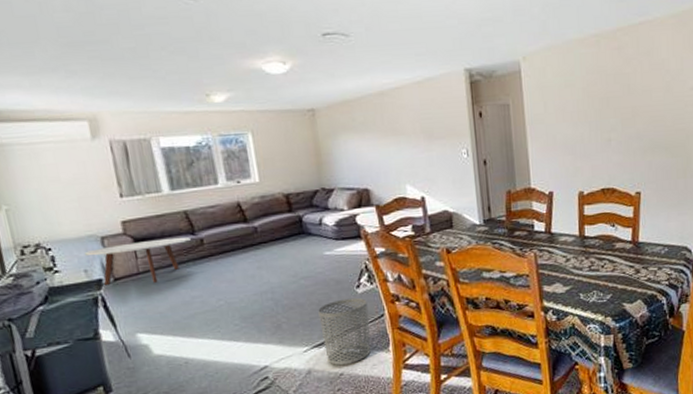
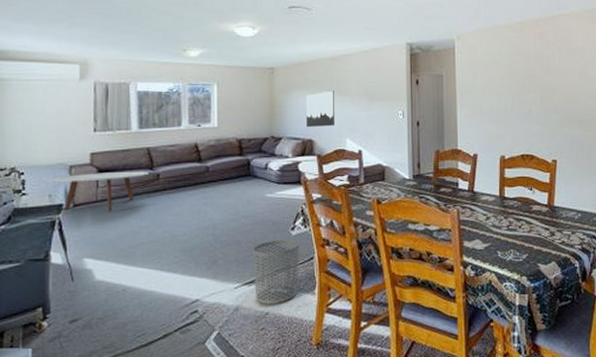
wall art: none [354,131,391,176] -> present [305,90,334,128]

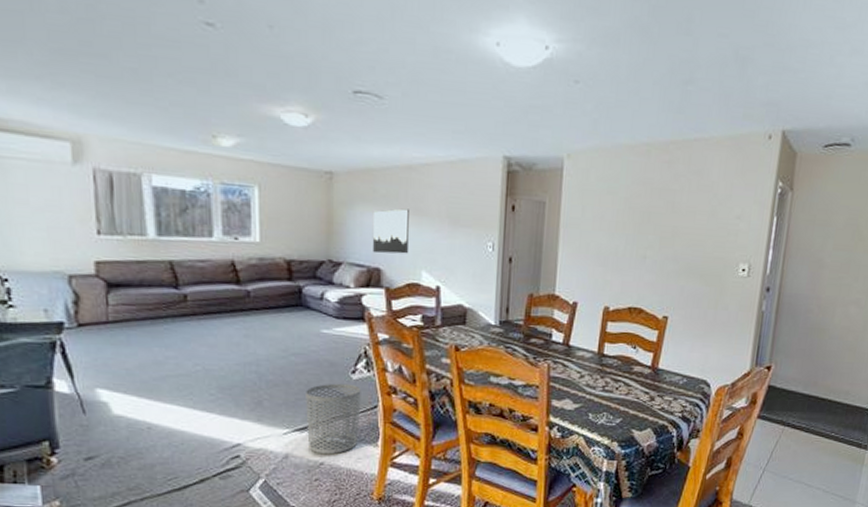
coffee table: present [53,171,148,211] -> none [48,286,172,335]

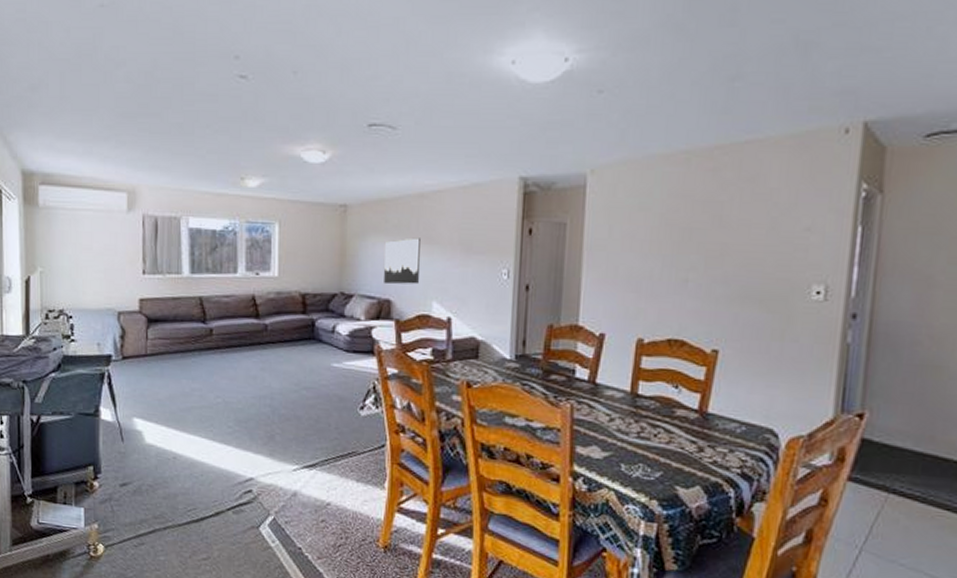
waste bin: present [306,383,361,454] -> none [315,419,369,494]

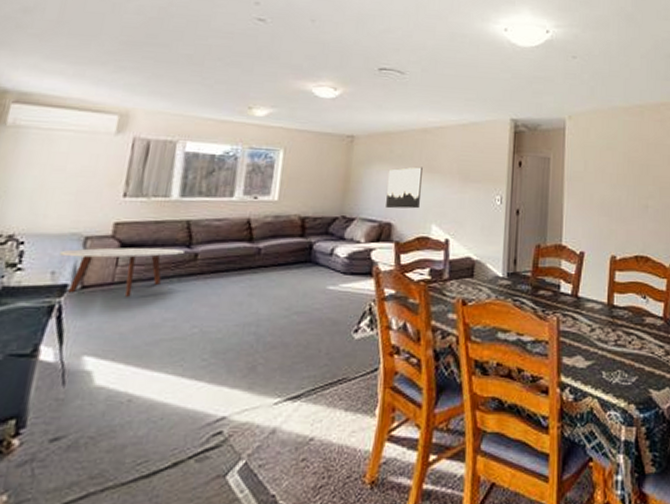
coffee table: none [101,322,201,368] -> present [60,247,184,297]

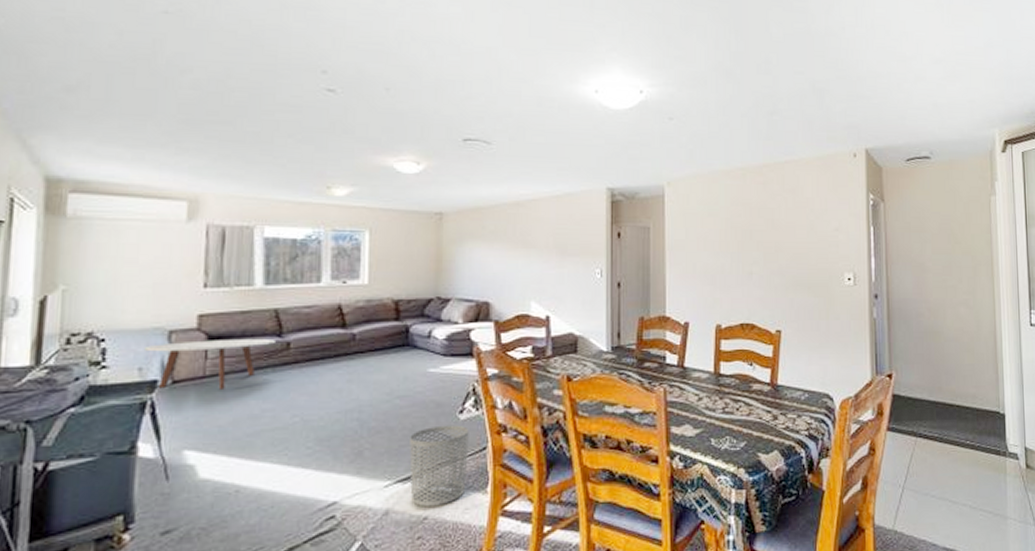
waste bin: none [299,343,362,426] -> present [409,425,469,506]
wall art: present [386,167,423,209] -> none [481,242,517,288]

